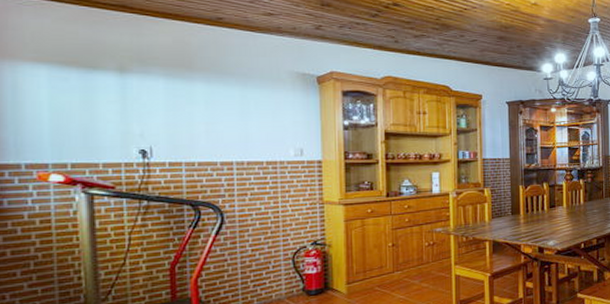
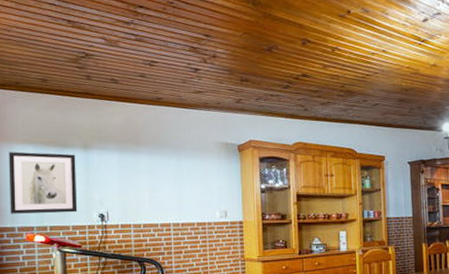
wall art: none [12,71,110,148] -> present [9,152,78,214]

